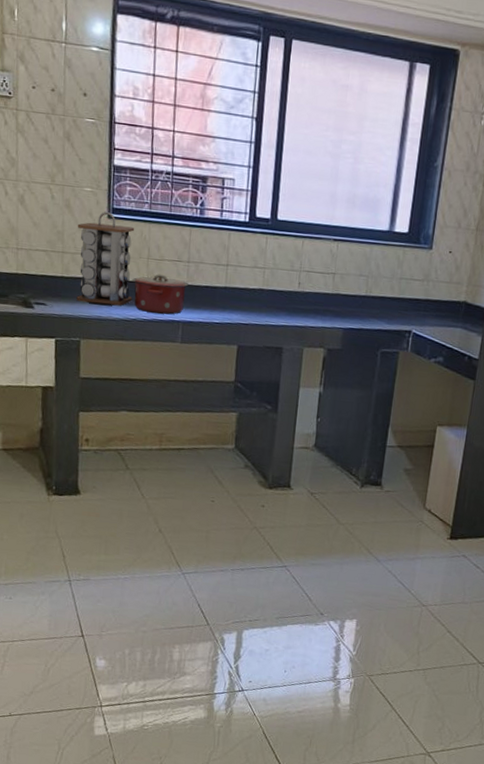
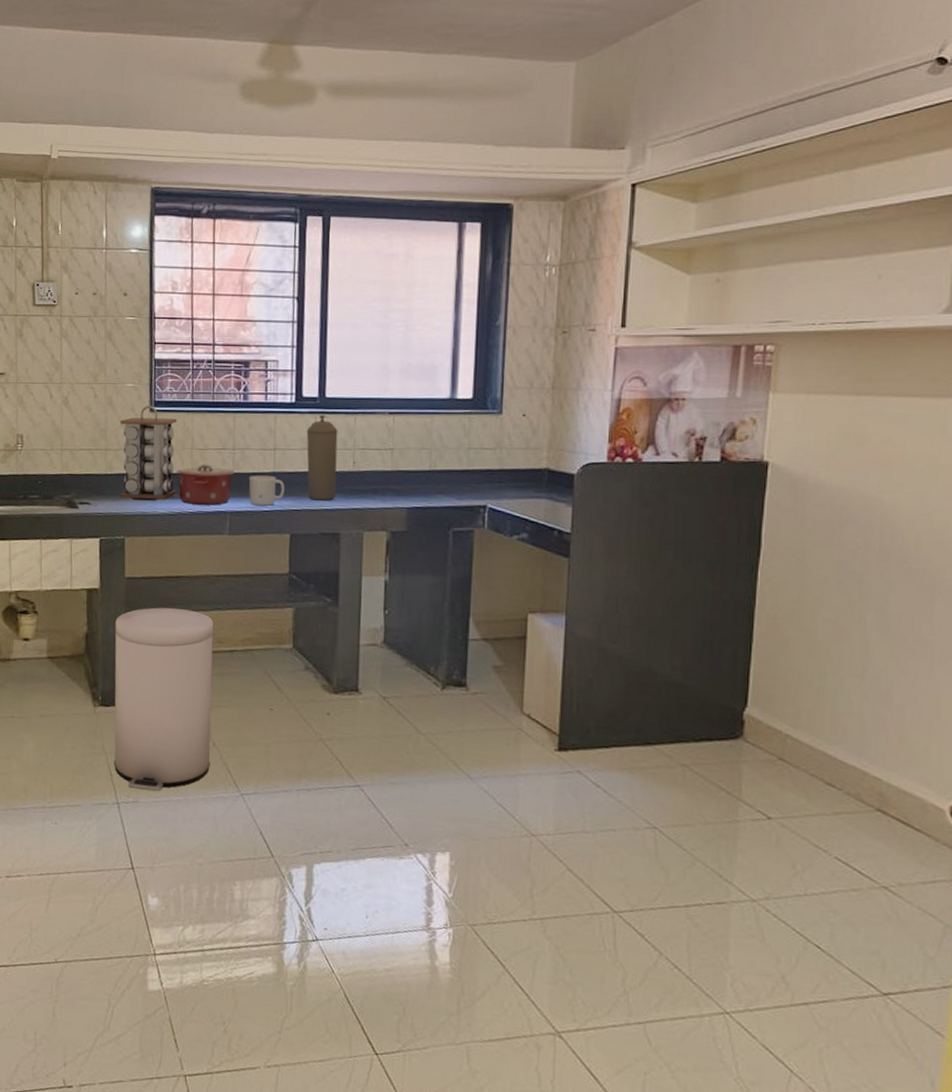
pedal bin: none [66,407,164,571] -> present [113,607,214,792]
mug: none [201,288,235,318] -> present [248,475,285,506]
canister: none [256,236,287,317] -> present [306,415,338,501]

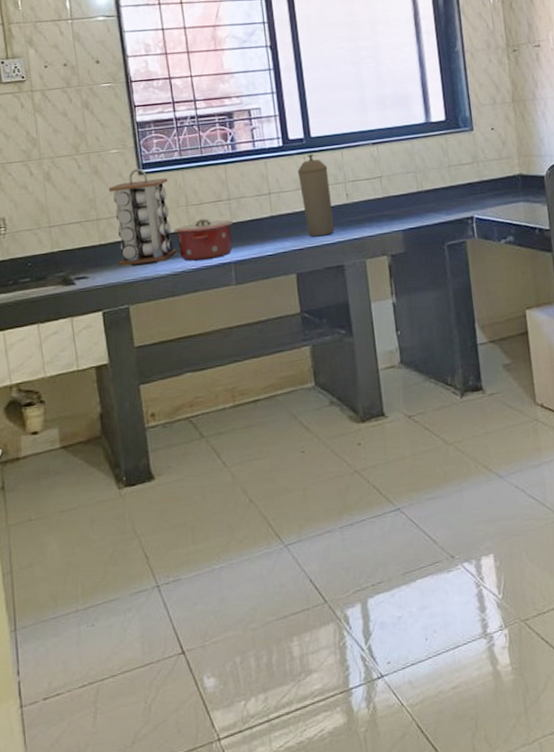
pedal bin: present [113,607,214,792] -> none [130,367,250,568]
mug: present [248,475,285,506] -> none [248,219,285,251]

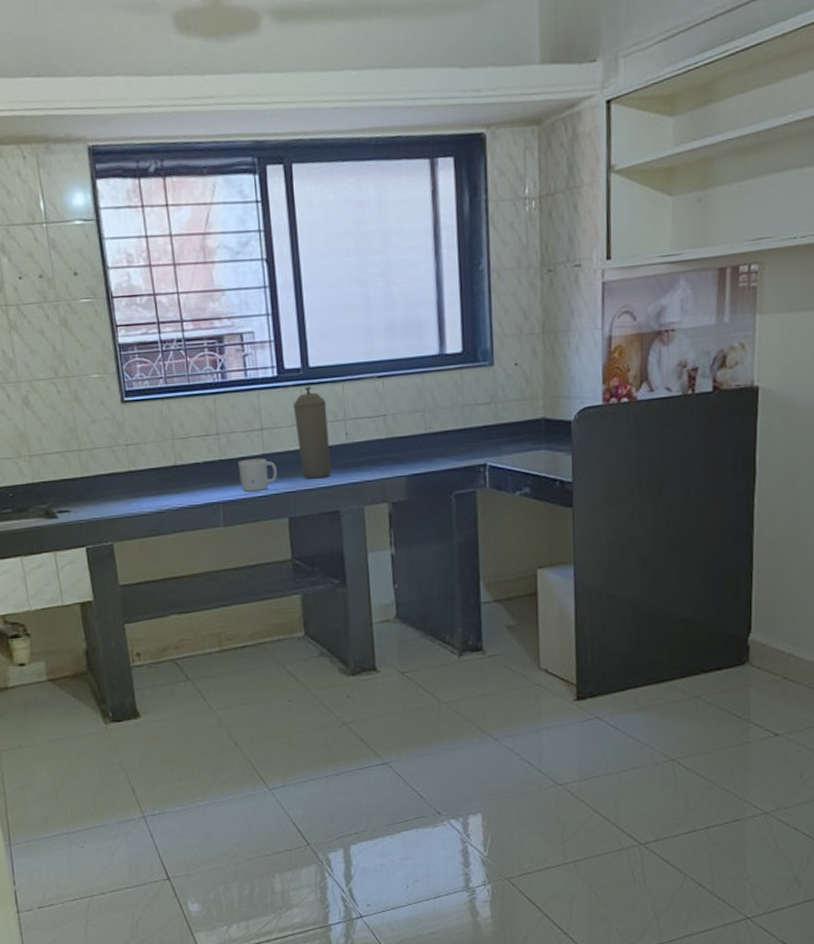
spice rack: present [108,168,178,266] -> none [90,396,163,502]
casserole: present [173,218,233,261] -> none [159,453,221,499]
mug: none [248,219,285,251] -> present [237,458,277,492]

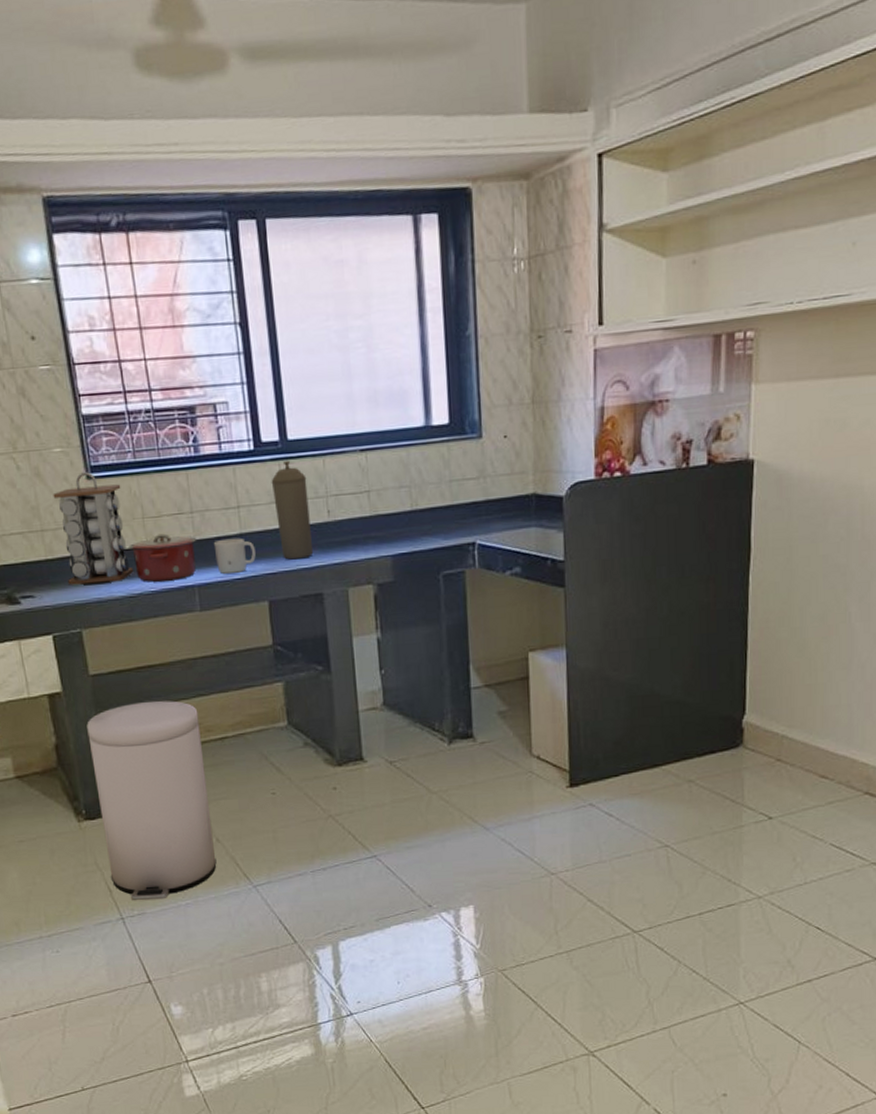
spice rack: none [90,396,163,502] -> present [53,472,134,586]
pedal bin: none [115,610,235,801] -> present [87,700,217,901]
casserole: none [159,453,221,499] -> present [129,533,196,582]

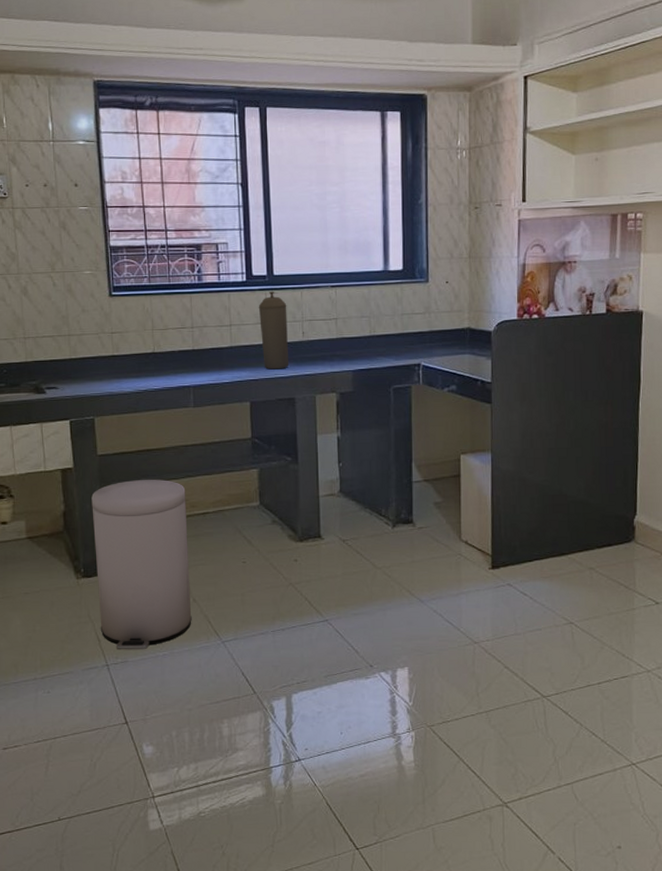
spice rack: present [53,472,134,586] -> none [80,291,142,381]
casserole: present [129,533,196,582] -> none [139,343,194,381]
mug: present [213,538,256,574] -> none [208,350,242,378]

